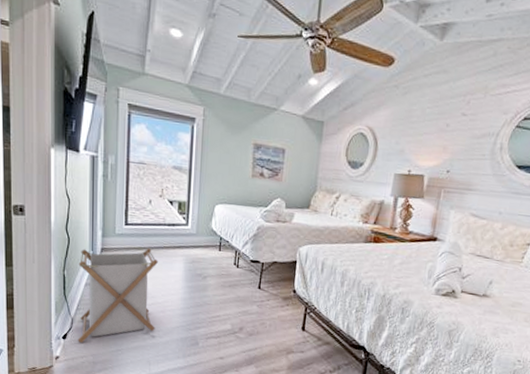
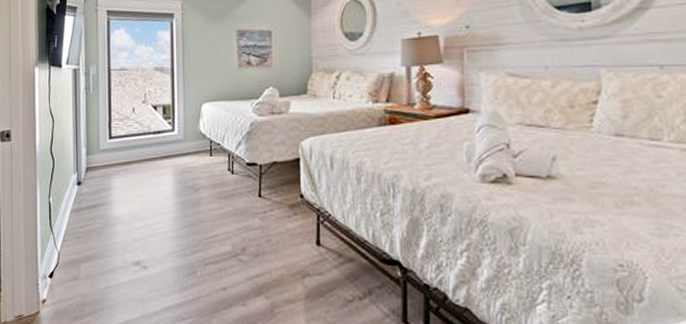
laundry basket: present [78,248,158,343] -> none [63,162,147,281]

